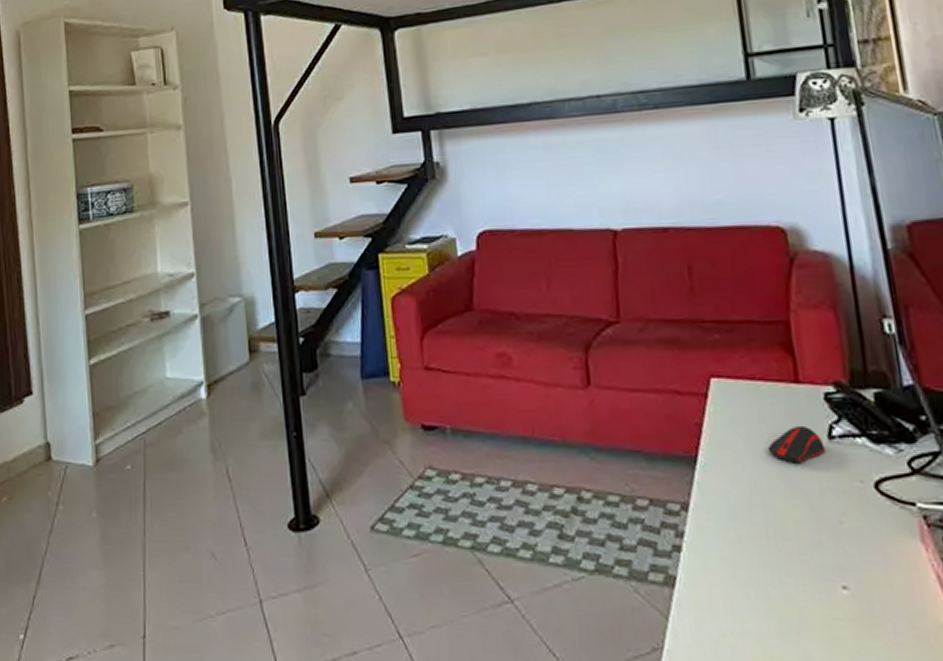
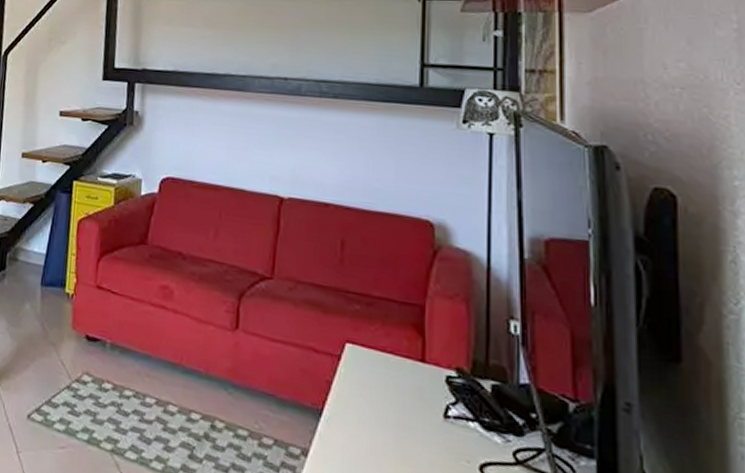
computer mouse: present [767,425,825,463] -> none [387,400,439,435]

